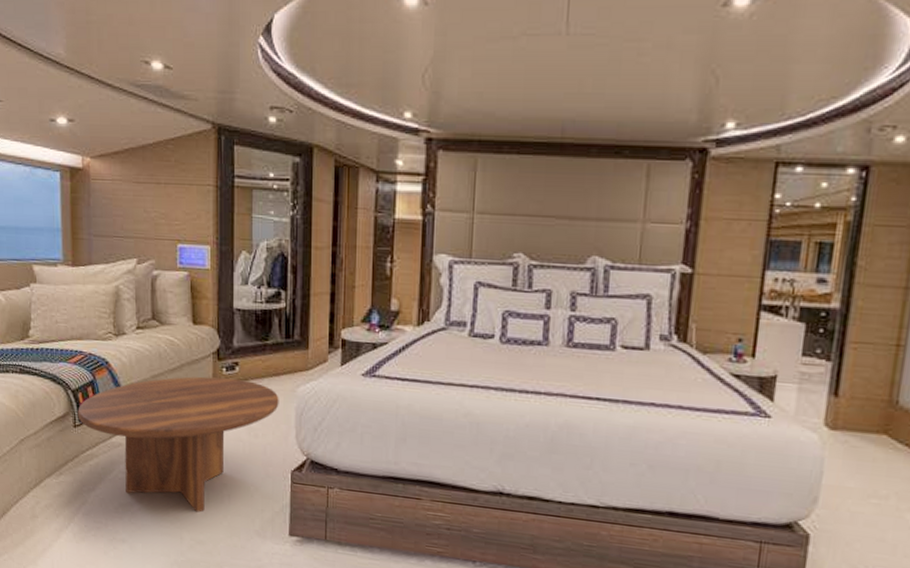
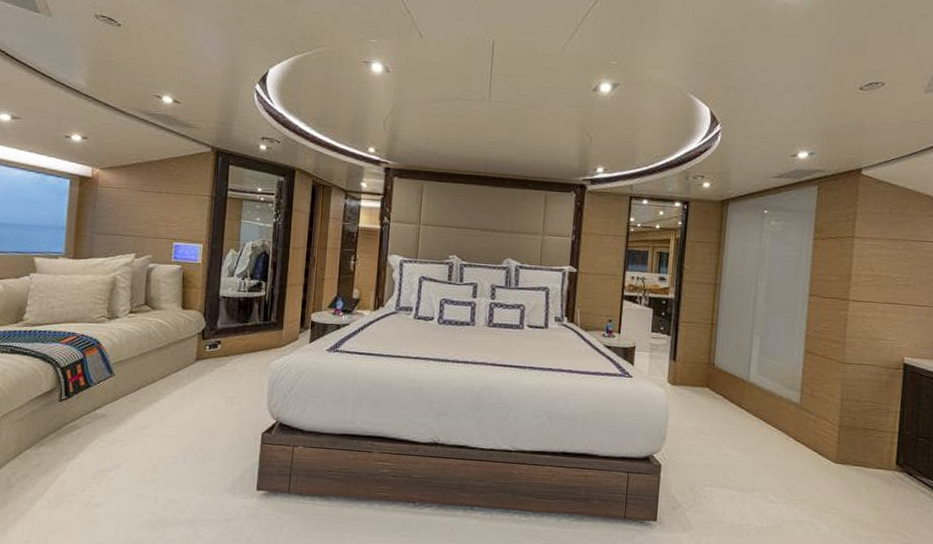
coffee table: present [78,376,279,513] -> none [64,353,255,474]

